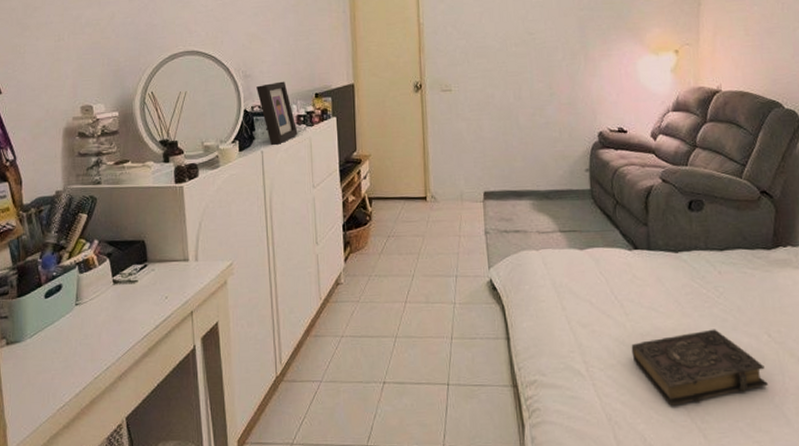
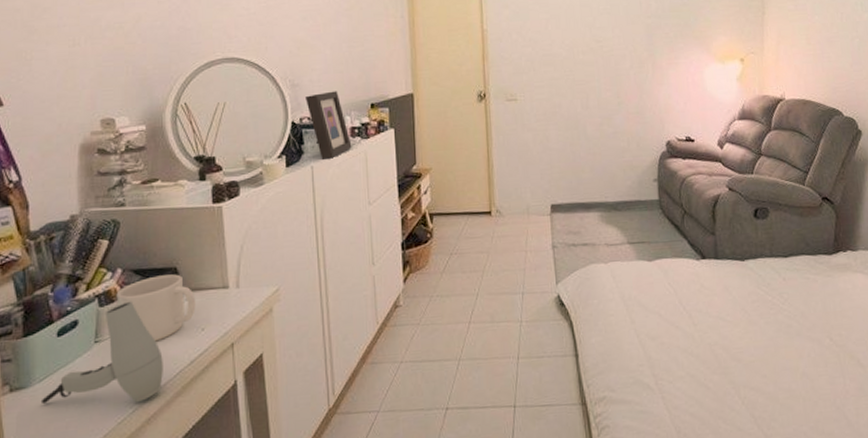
hair dryer: none [31,269,133,361] -> present [40,301,163,405]
mug: none [93,246,160,307] -> present [116,274,196,342]
book: present [631,329,768,406] -> none [699,335,830,415]

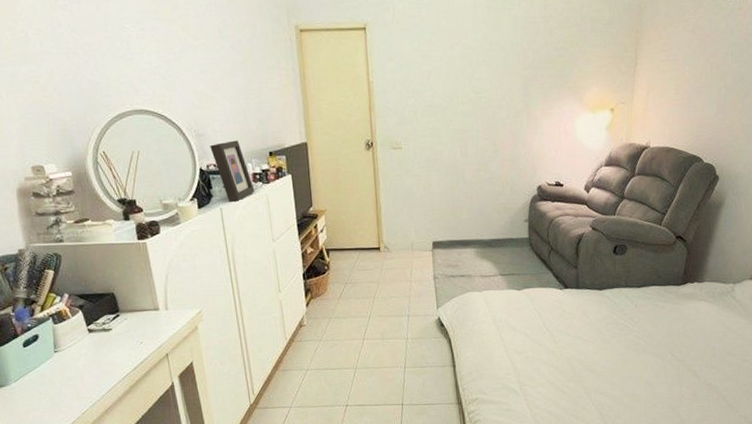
hair dryer: present [40,301,163,405] -> none [18,319,114,399]
mug: present [116,274,196,342] -> none [66,298,134,352]

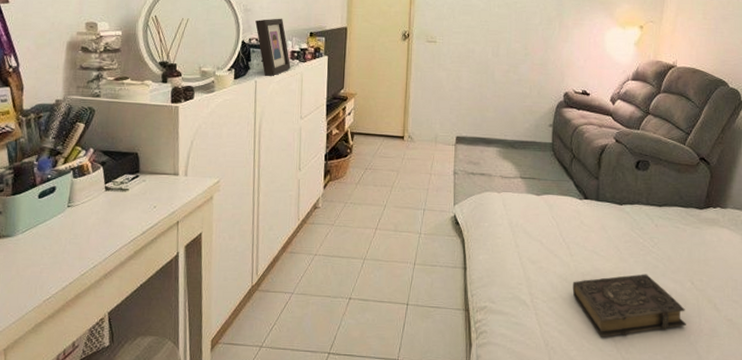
book: none [558,351,668,413] -> present [572,274,686,337]

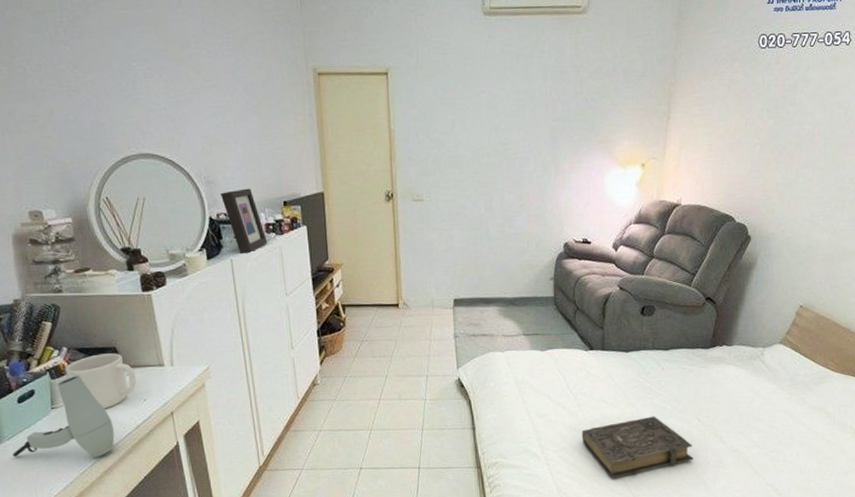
hair dryer: none [22,176,121,260] -> present [12,375,115,458]
mug: none [87,158,151,212] -> present [64,353,137,409]

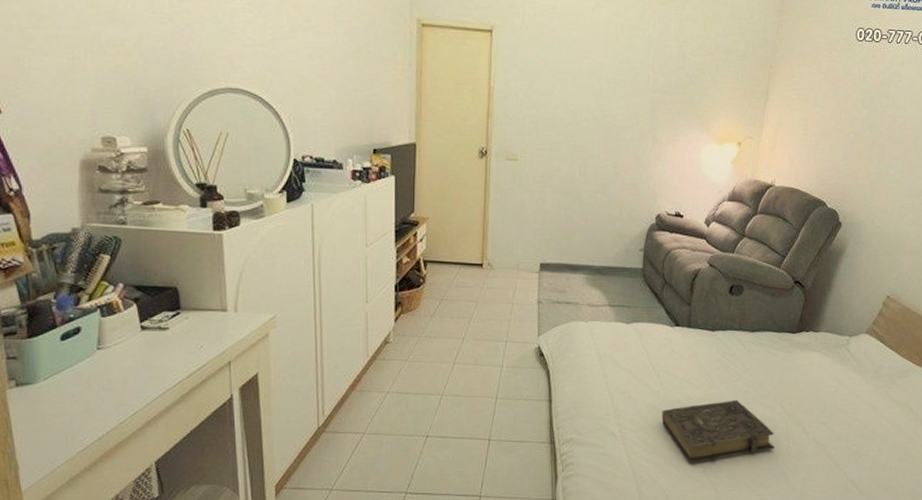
hair dryer: present [12,375,115,458] -> none [46,314,163,407]
mug: present [64,353,137,409] -> none [118,293,195,353]
picture frame: present [221,188,268,253] -> none [309,132,352,199]

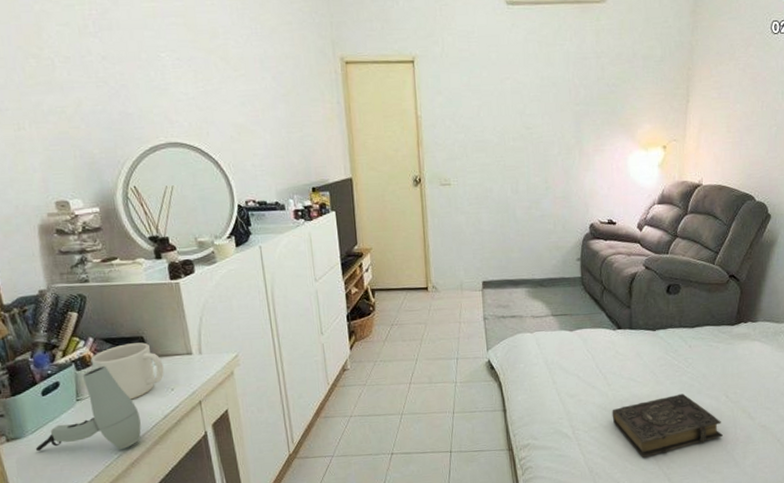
hair dryer: none [46,314,163,407] -> present [35,365,141,452]
mug: none [118,293,195,353] -> present [90,342,164,400]

